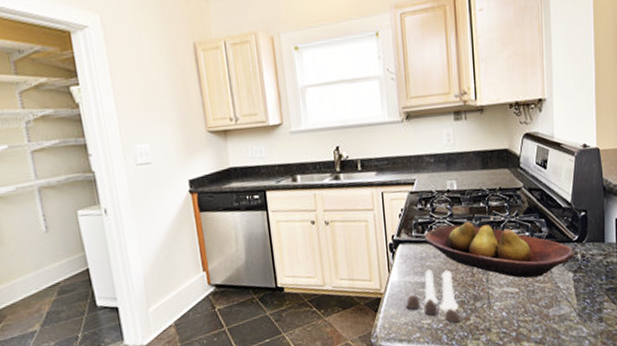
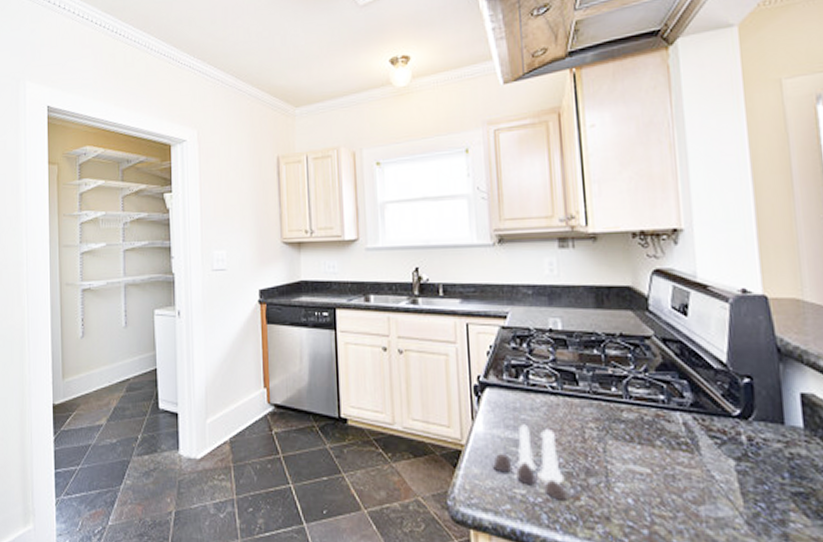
fruit bowl: present [424,222,574,278] -> none [518,372,736,458]

